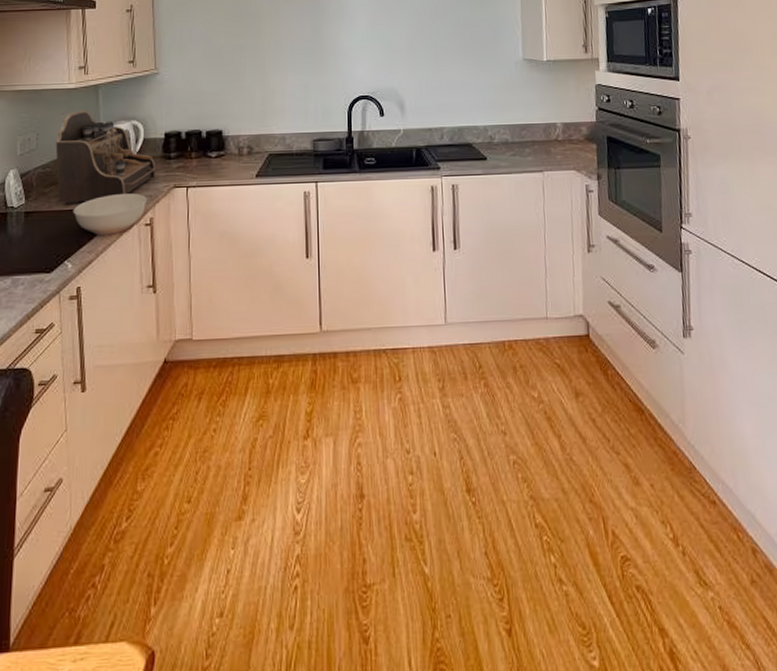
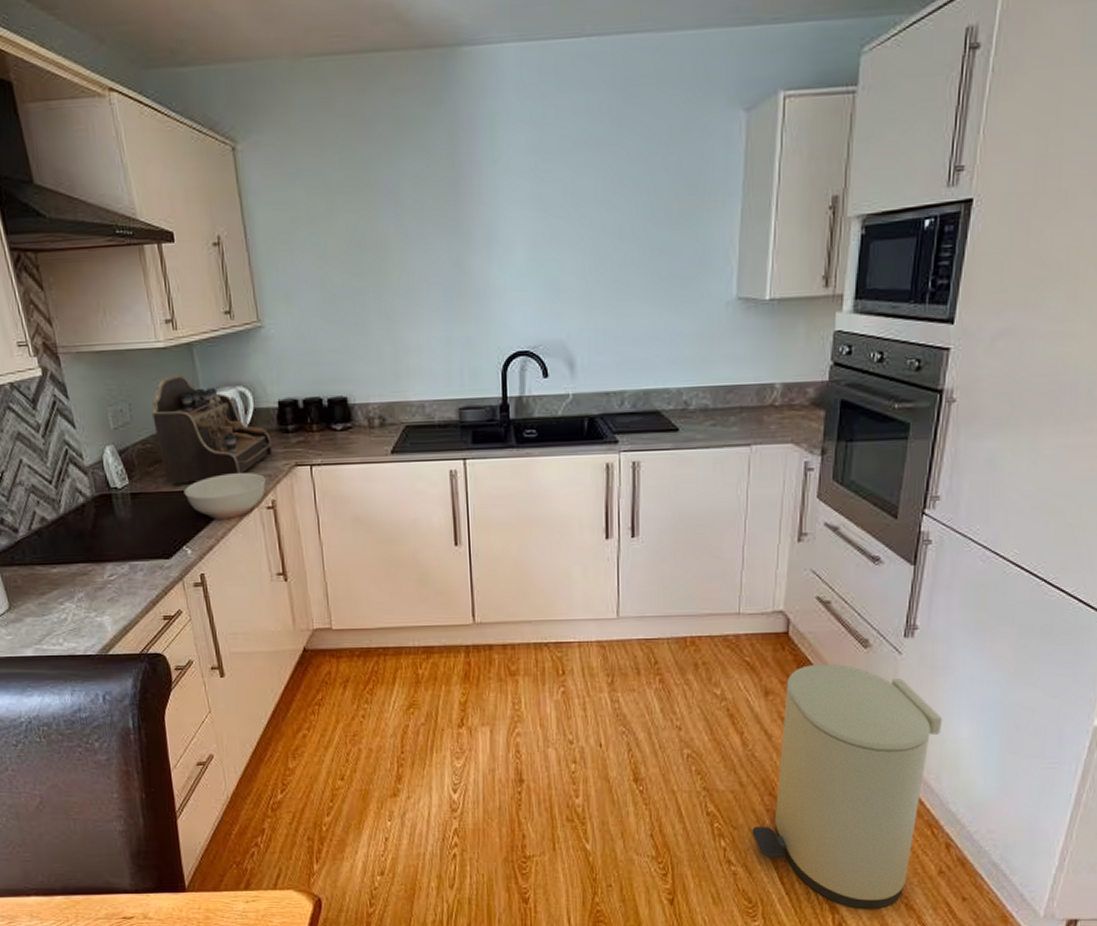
pedal bin: none [578,364,728,631] -> present [752,663,943,910]

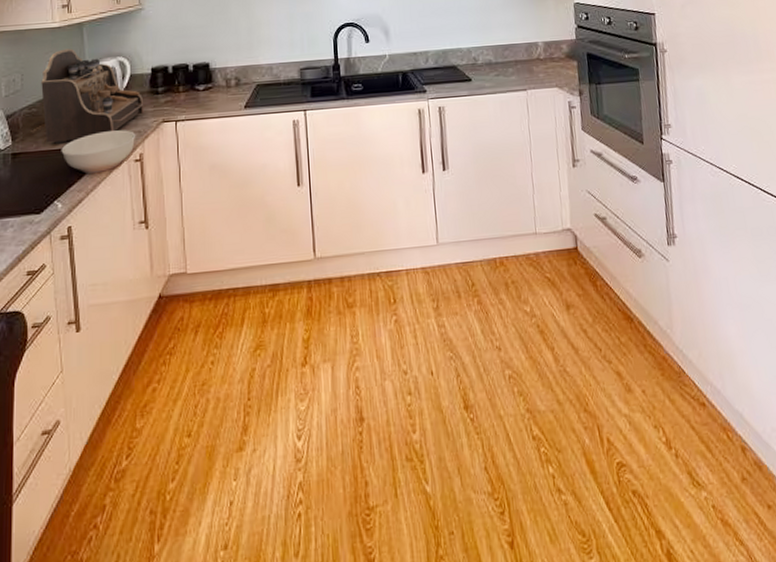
pedal bin: present [752,663,943,910] -> none [574,274,717,531]

